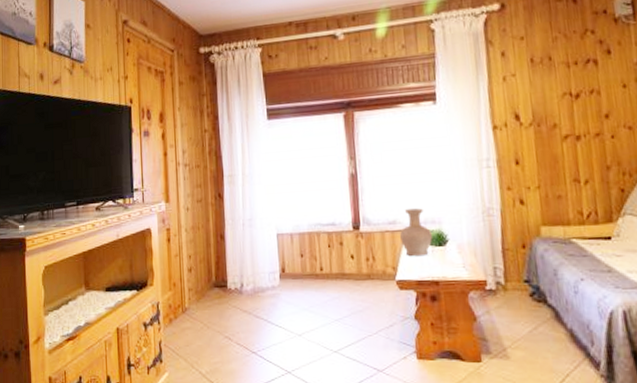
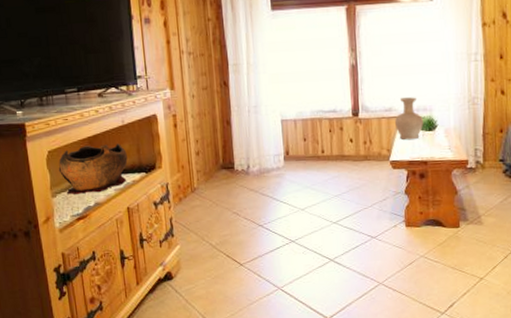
decorative bowl: none [53,259,120,313] -> present [58,144,128,195]

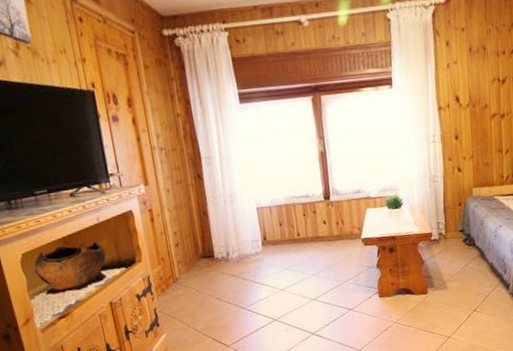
vase: present [394,97,423,140] -> none [363,178,390,219]

